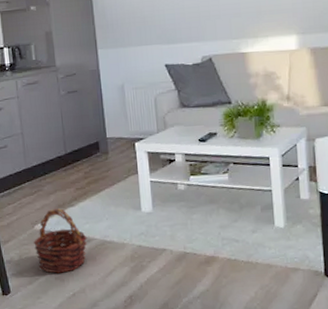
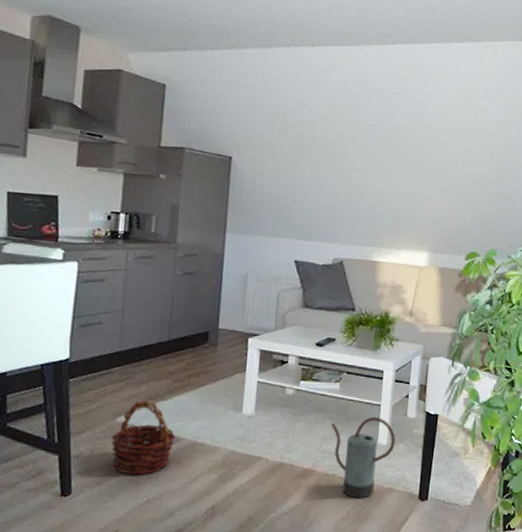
watering can: none [226,202,292,280] -> present [331,417,396,499]

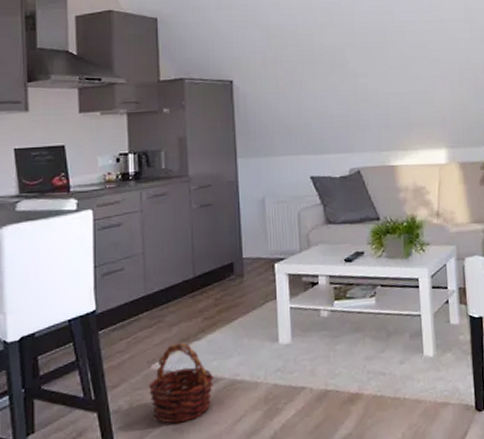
watering can: present [331,417,396,499] -> none [372,328,442,419]

